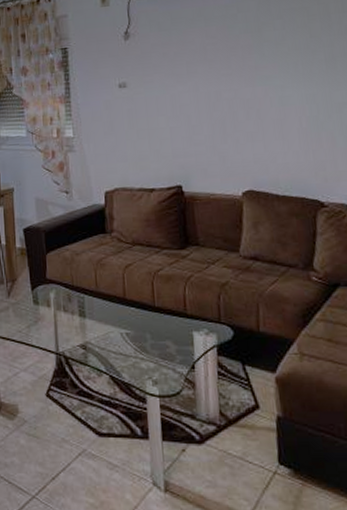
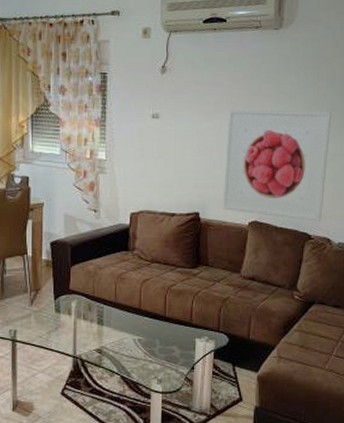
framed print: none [203,54,336,186] -> present [222,109,332,222]

